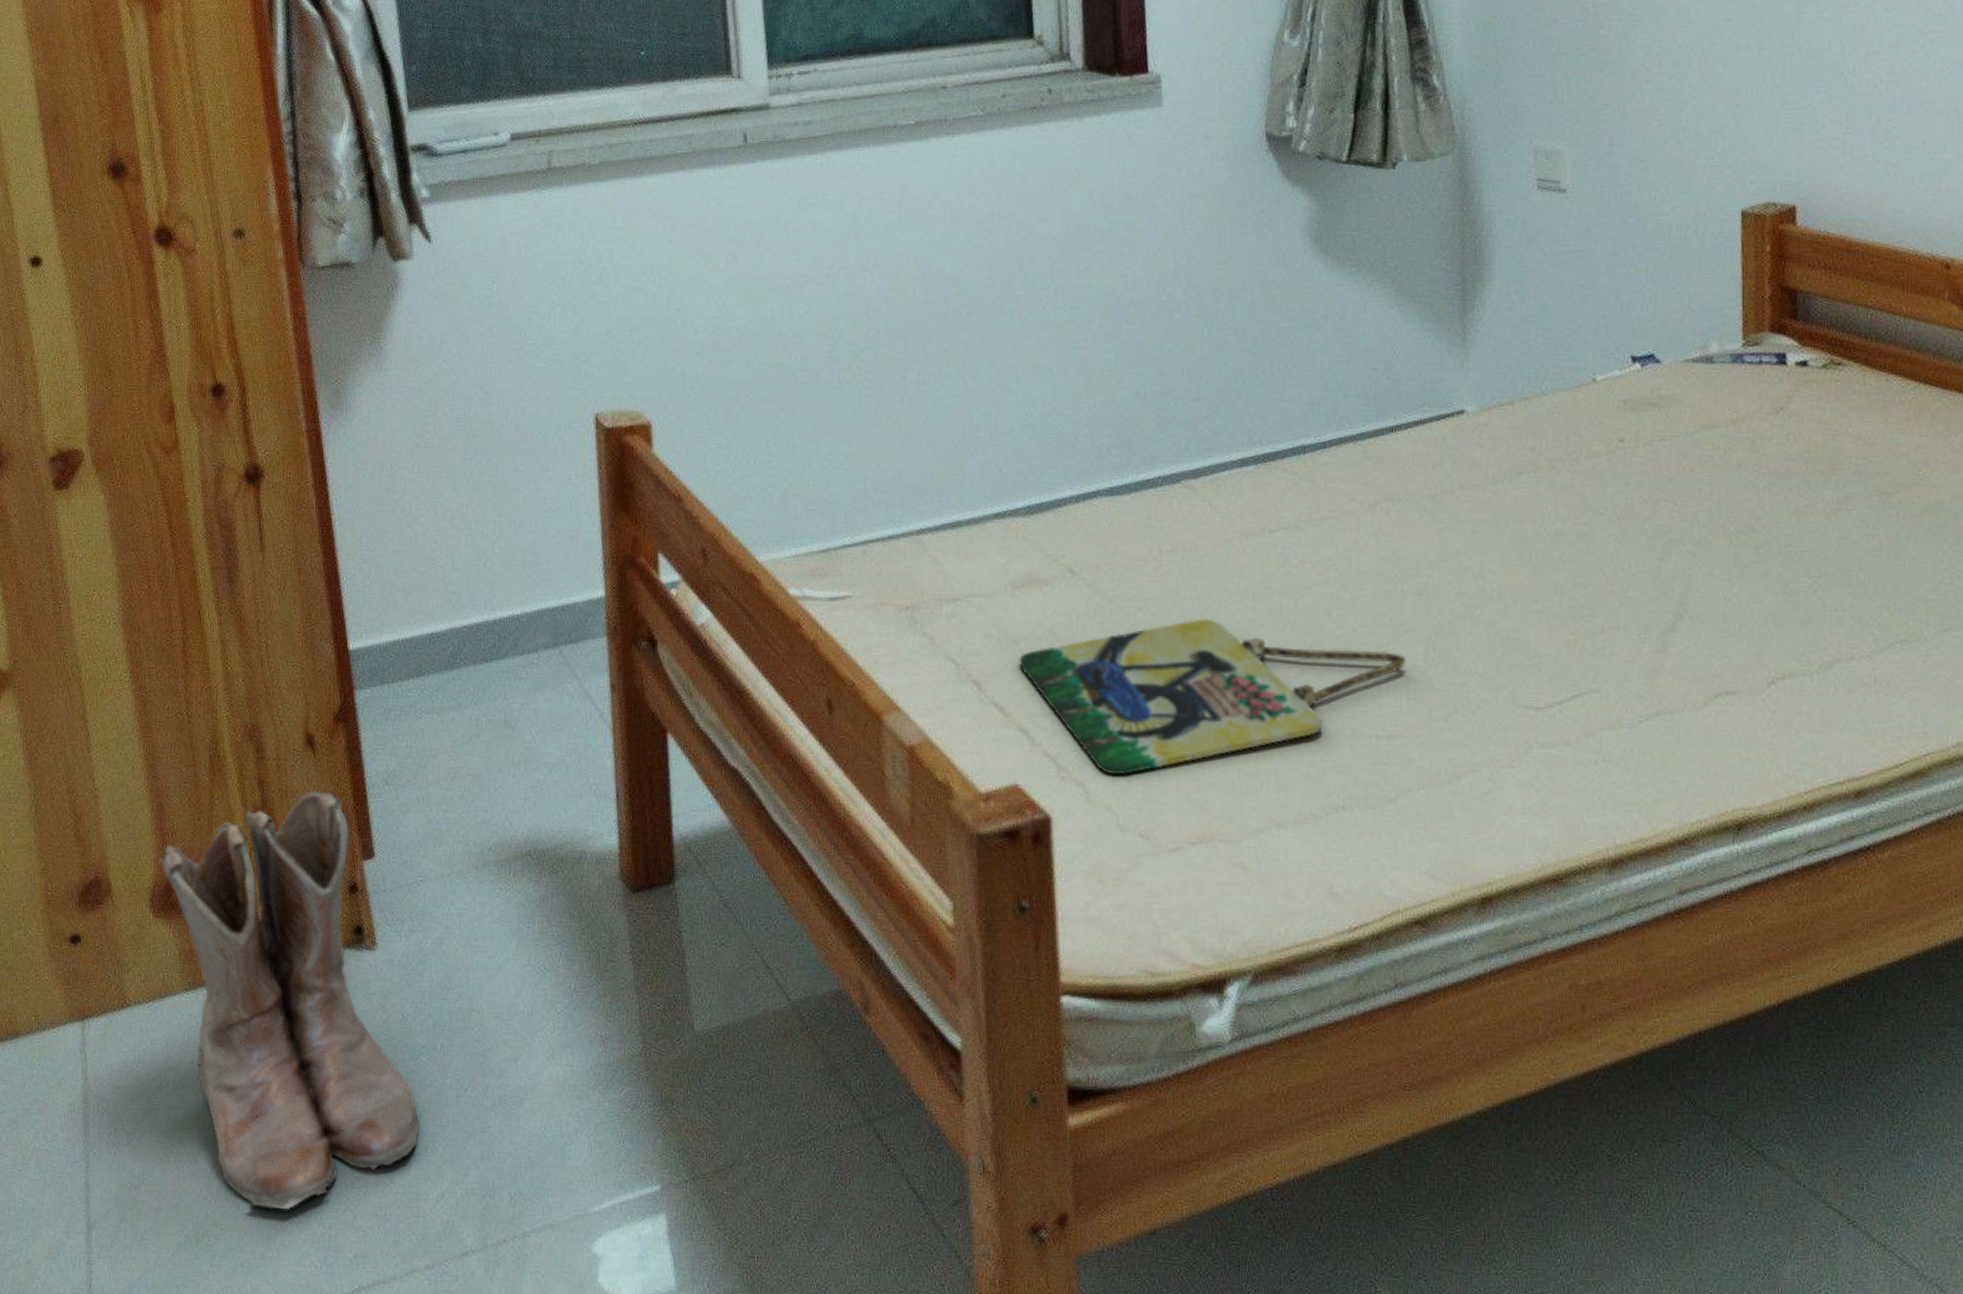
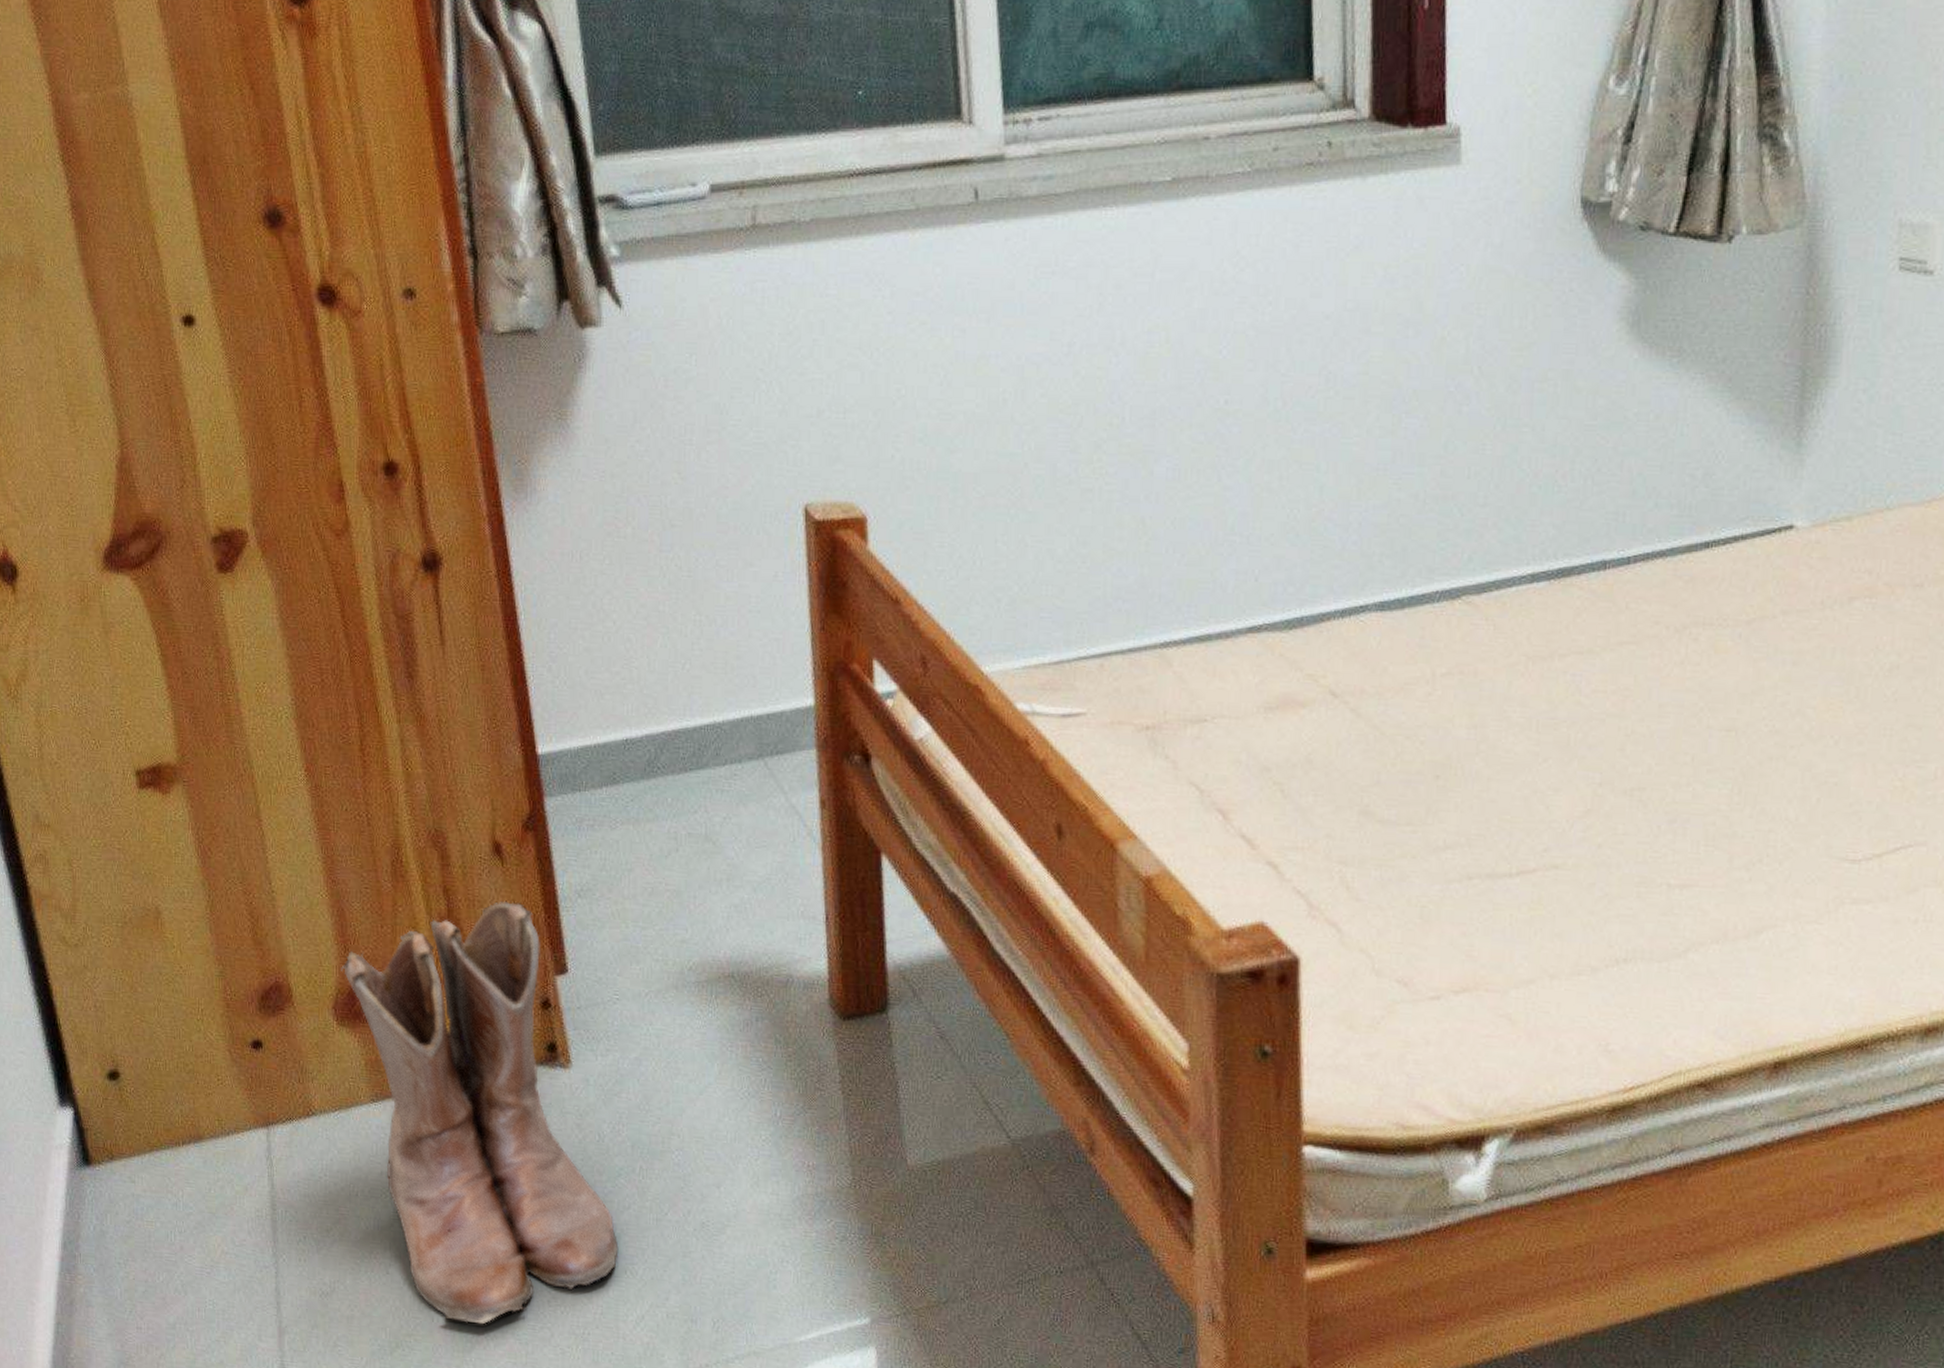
home sign: present [1019,618,1407,776] -> none [1270,750,1708,917]

